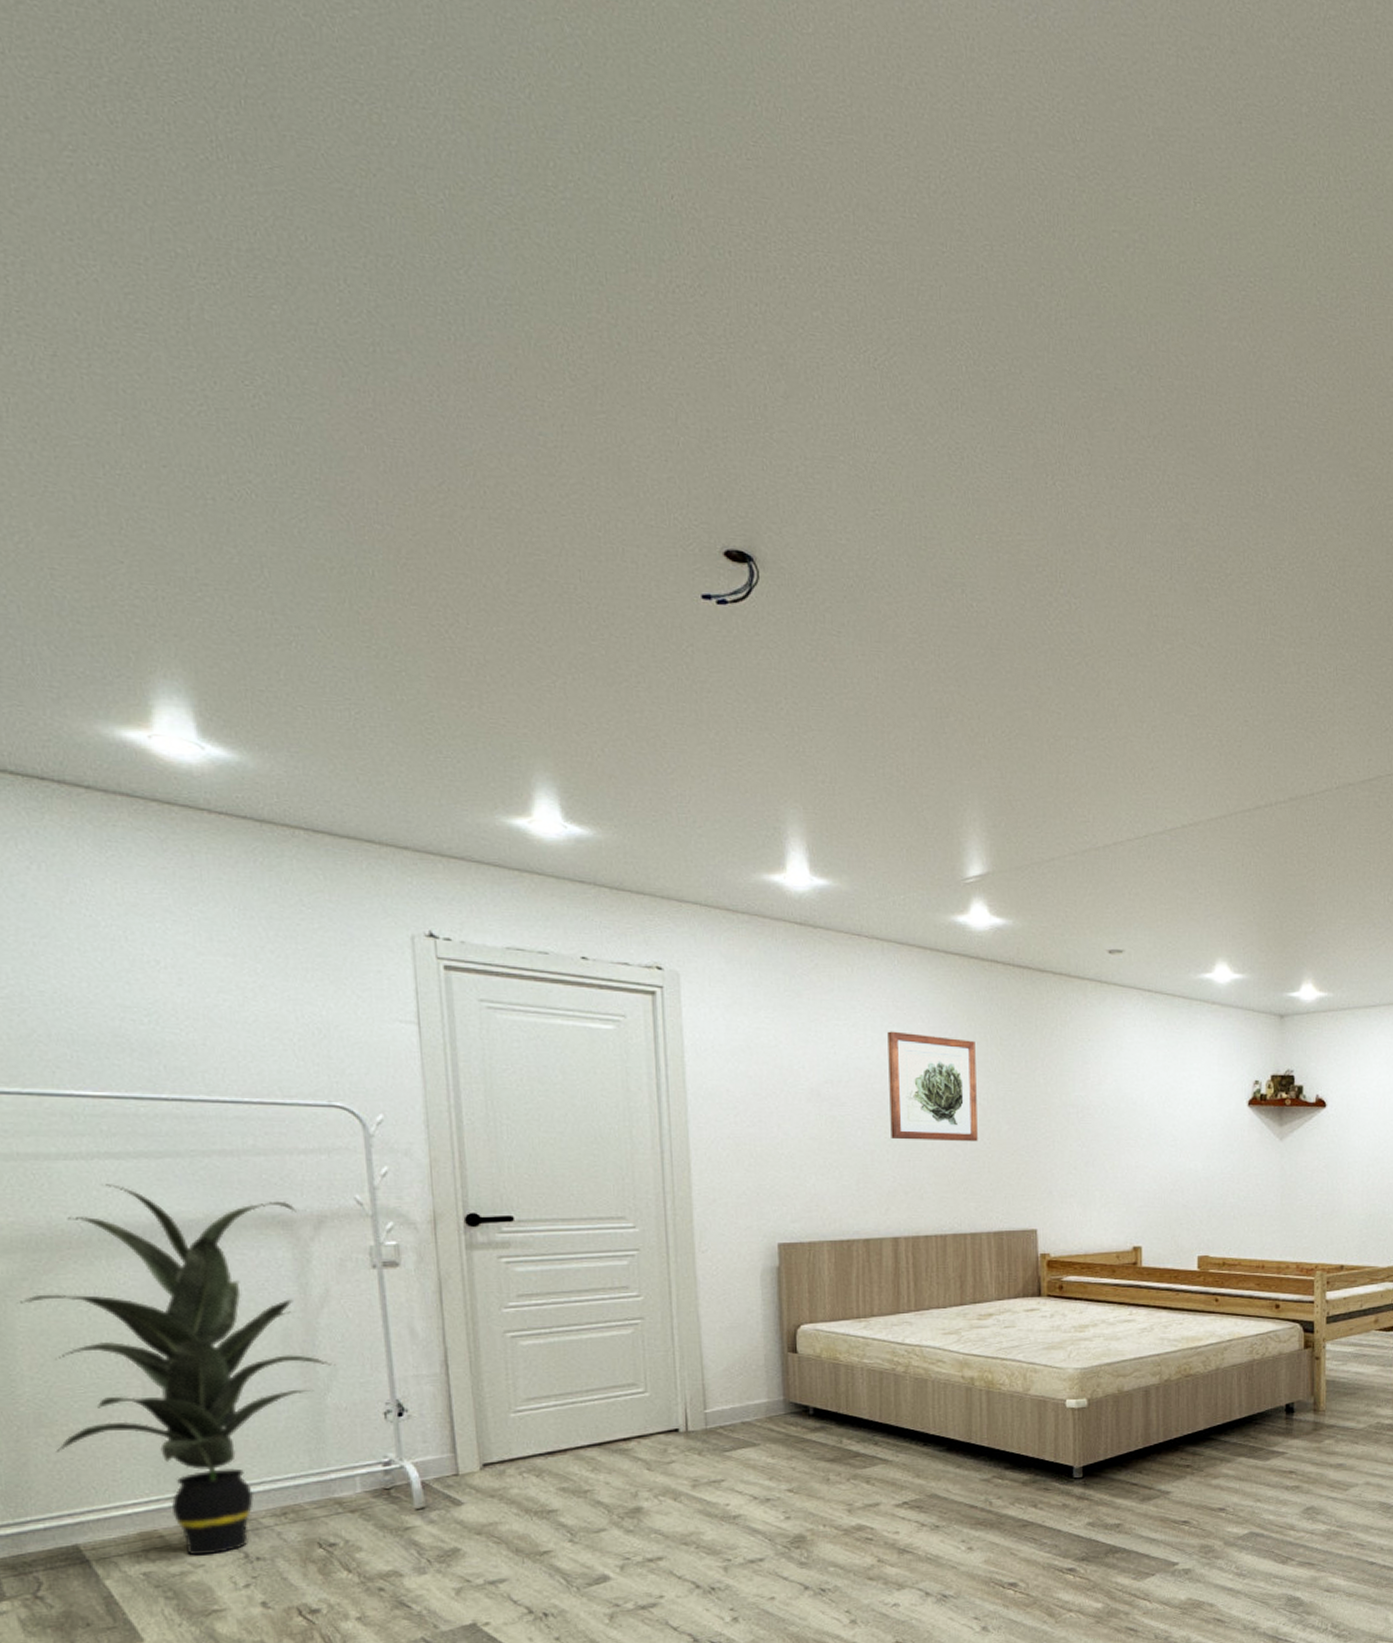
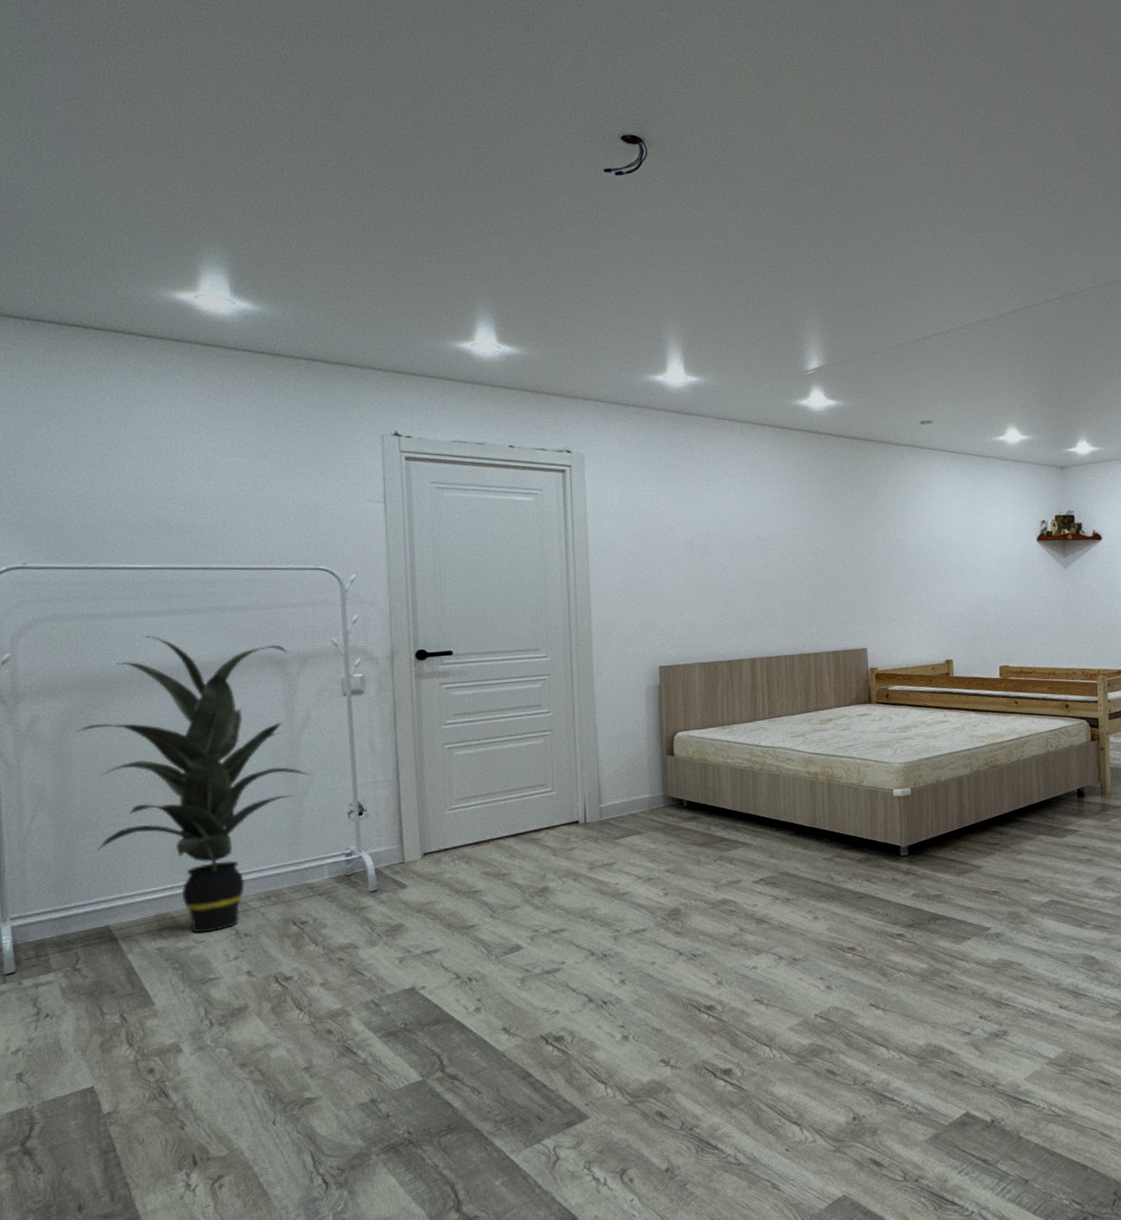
wall art: present [887,1031,978,1142] -> none [746,493,818,579]

